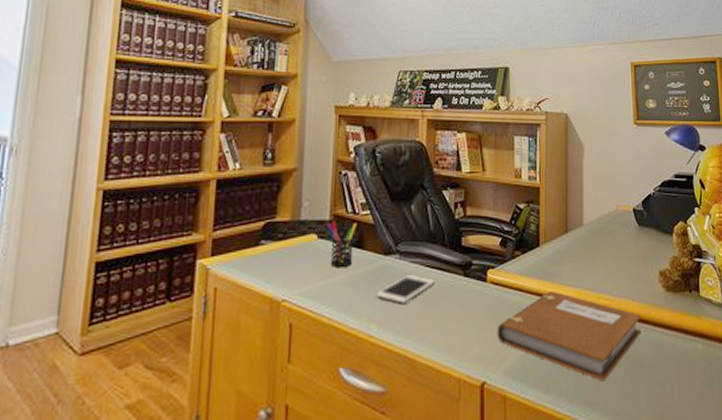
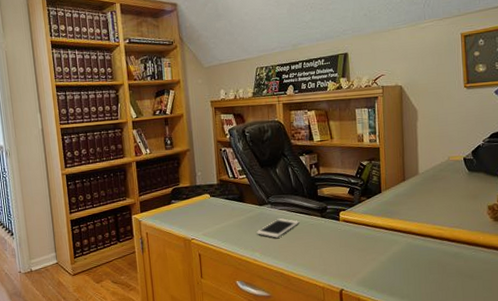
pen holder: present [327,220,357,268] -> none [216,184,238,216]
notebook: present [497,290,641,382] -> none [350,224,471,288]

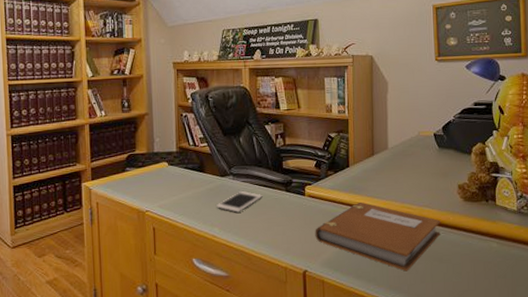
notebook: none [350,224,471,288] -> present [315,202,441,272]

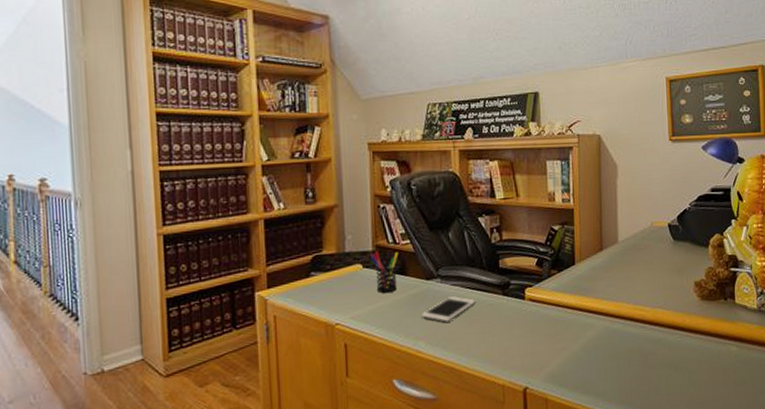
pen holder: none [175,151,198,187] -> present [370,251,399,294]
notebook: present [315,202,441,272] -> none [536,304,676,383]

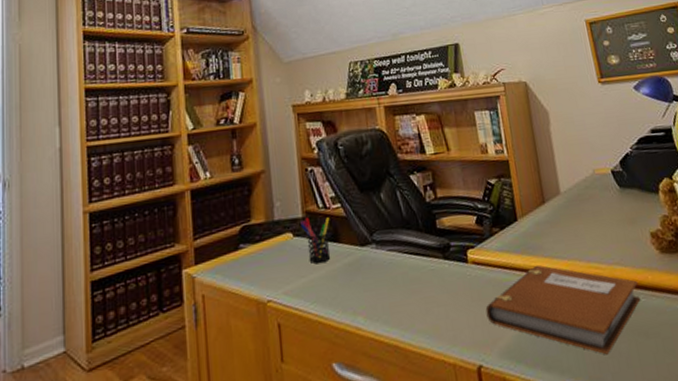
cell phone: present [421,296,476,322] -> none [358,263,415,293]
notebook: none [536,304,676,383] -> present [485,264,641,355]

